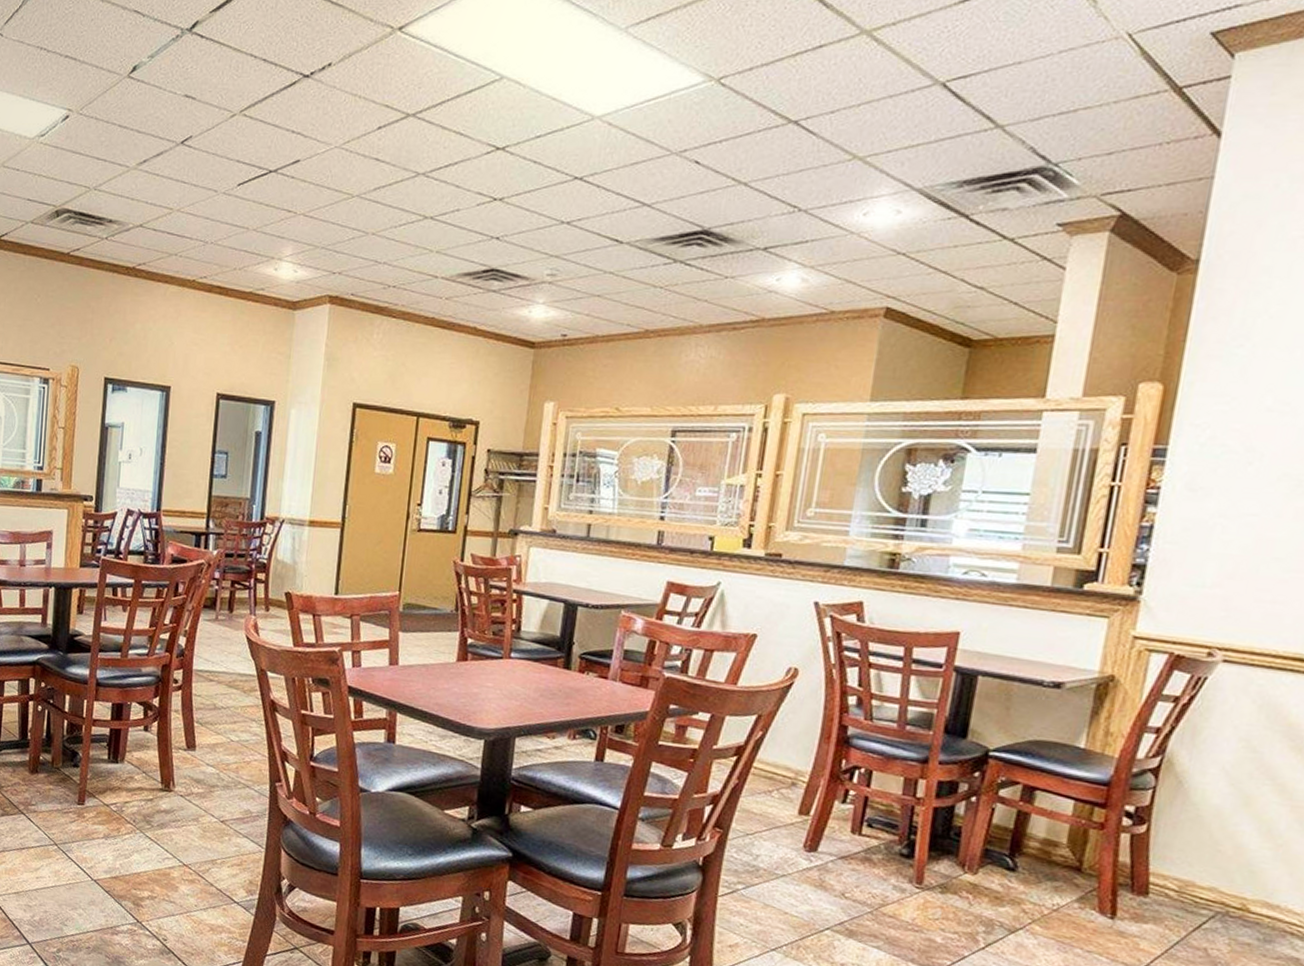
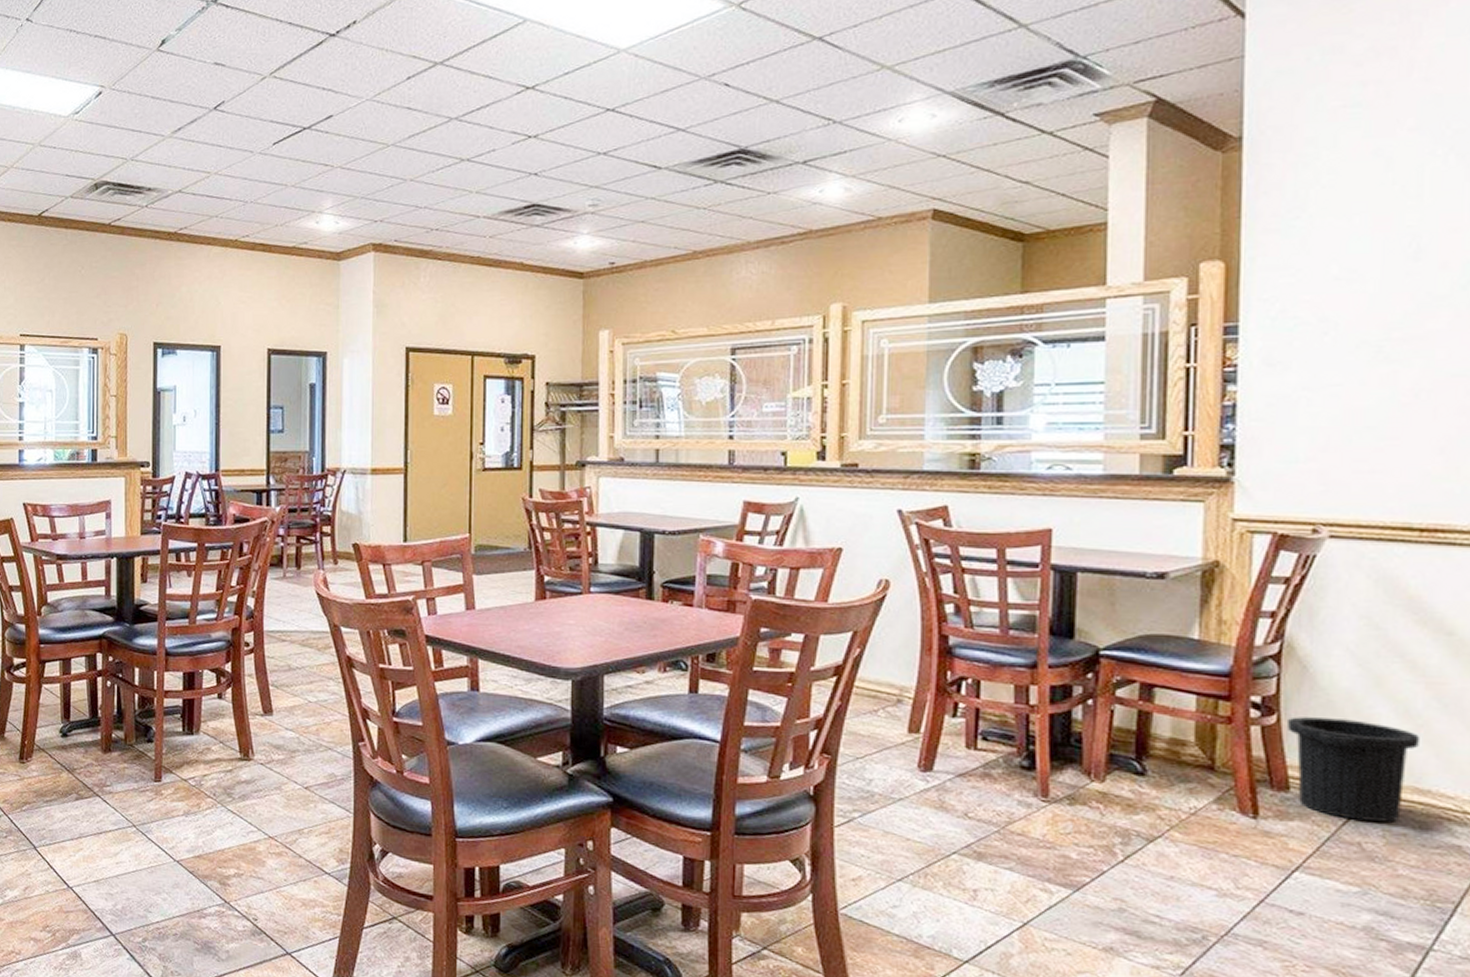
trash can: none [1155,828,1278,932] -> present [1288,717,1419,822]

